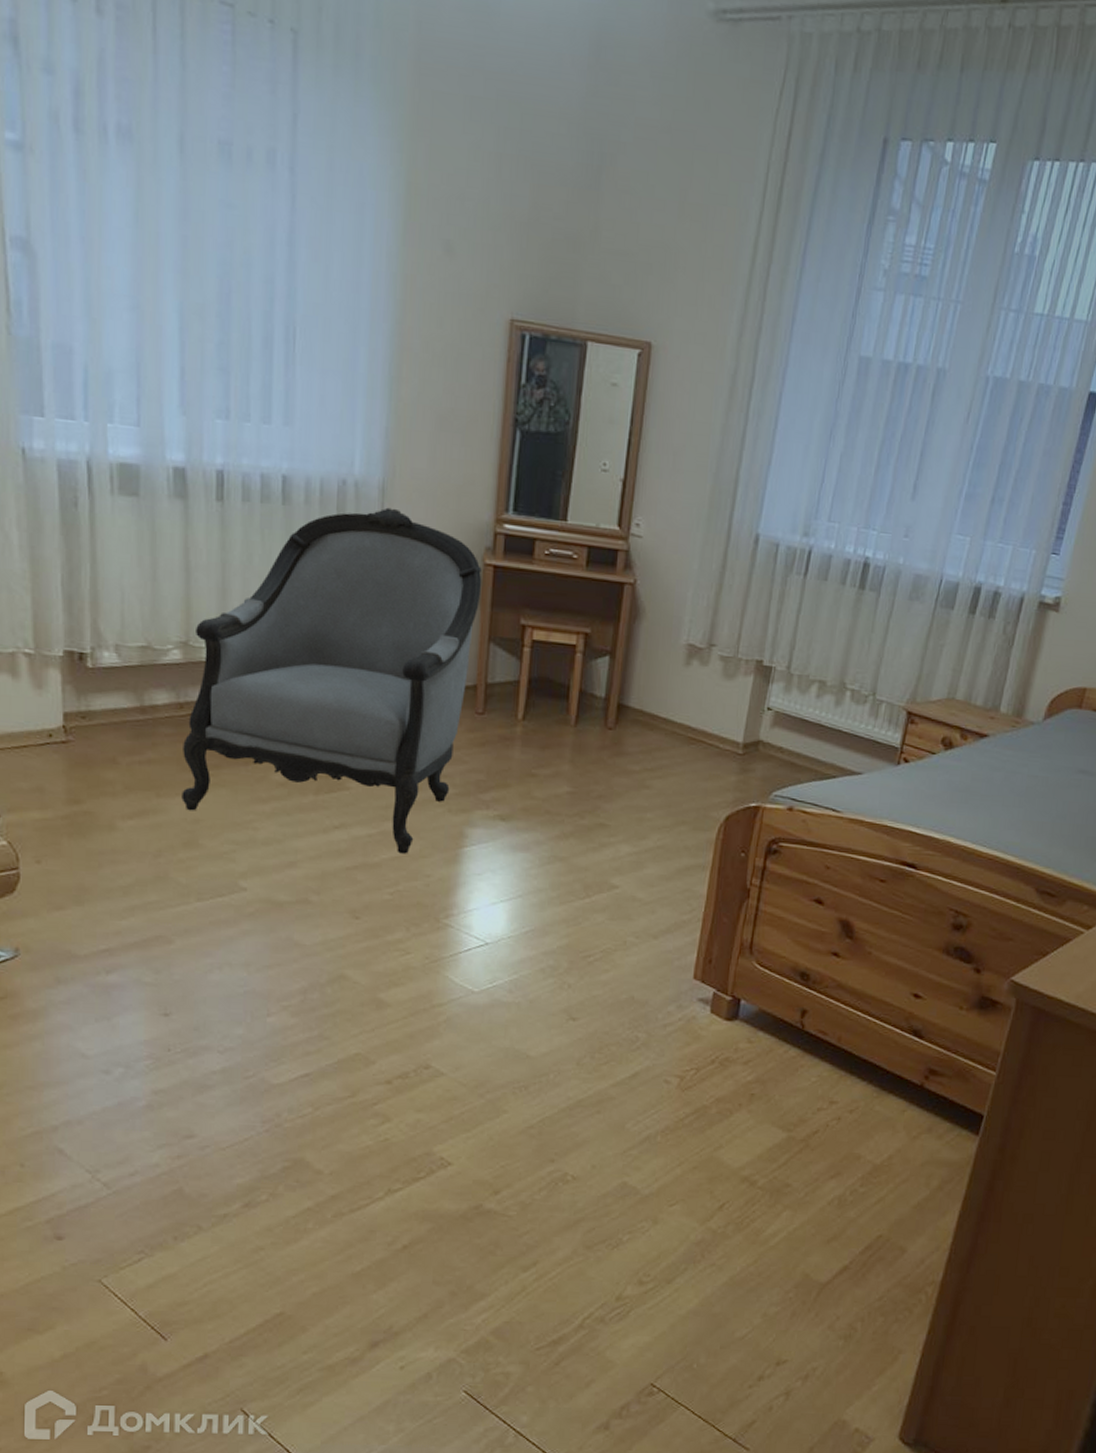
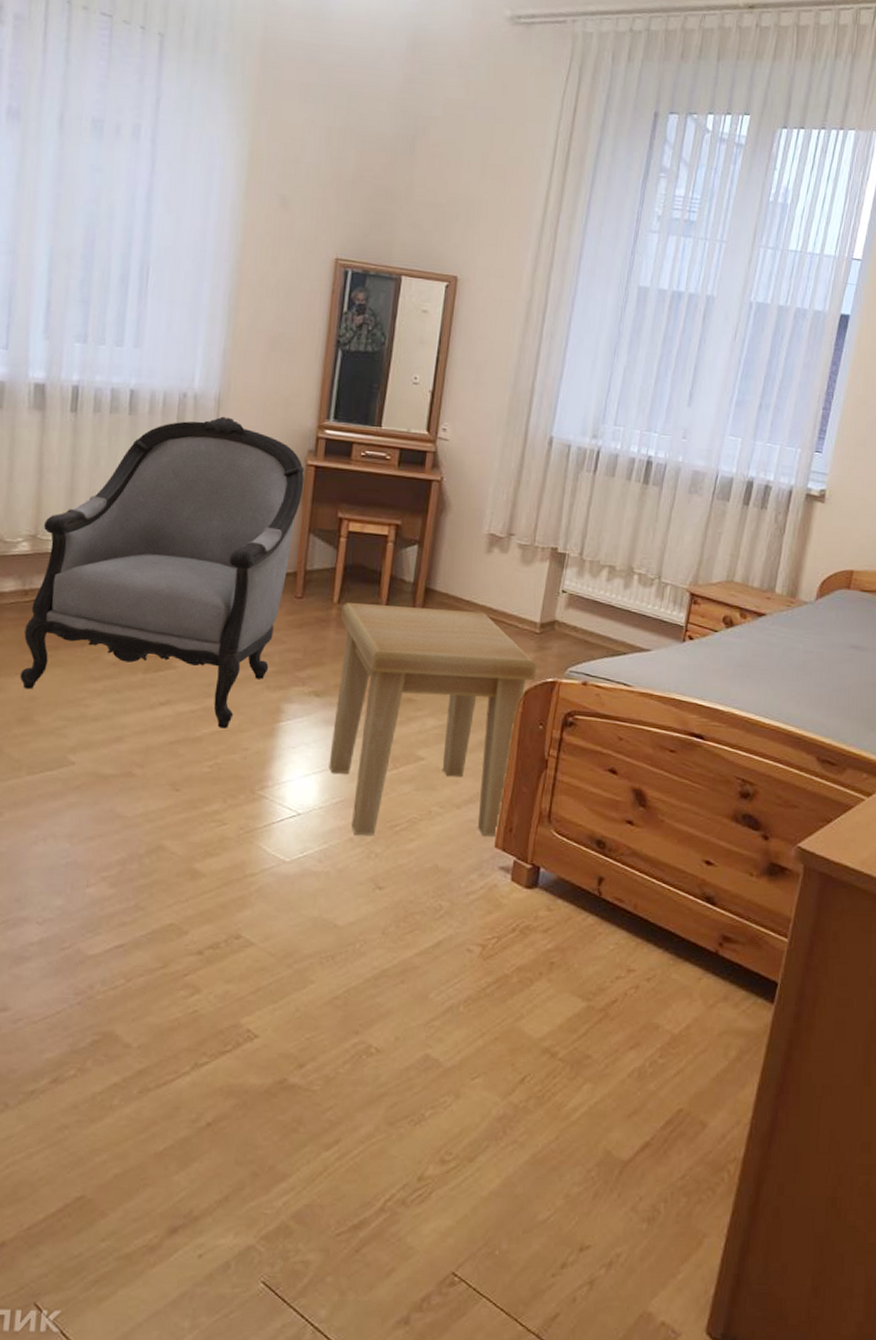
side table: none [517,719,739,968] -> present [329,603,537,836]

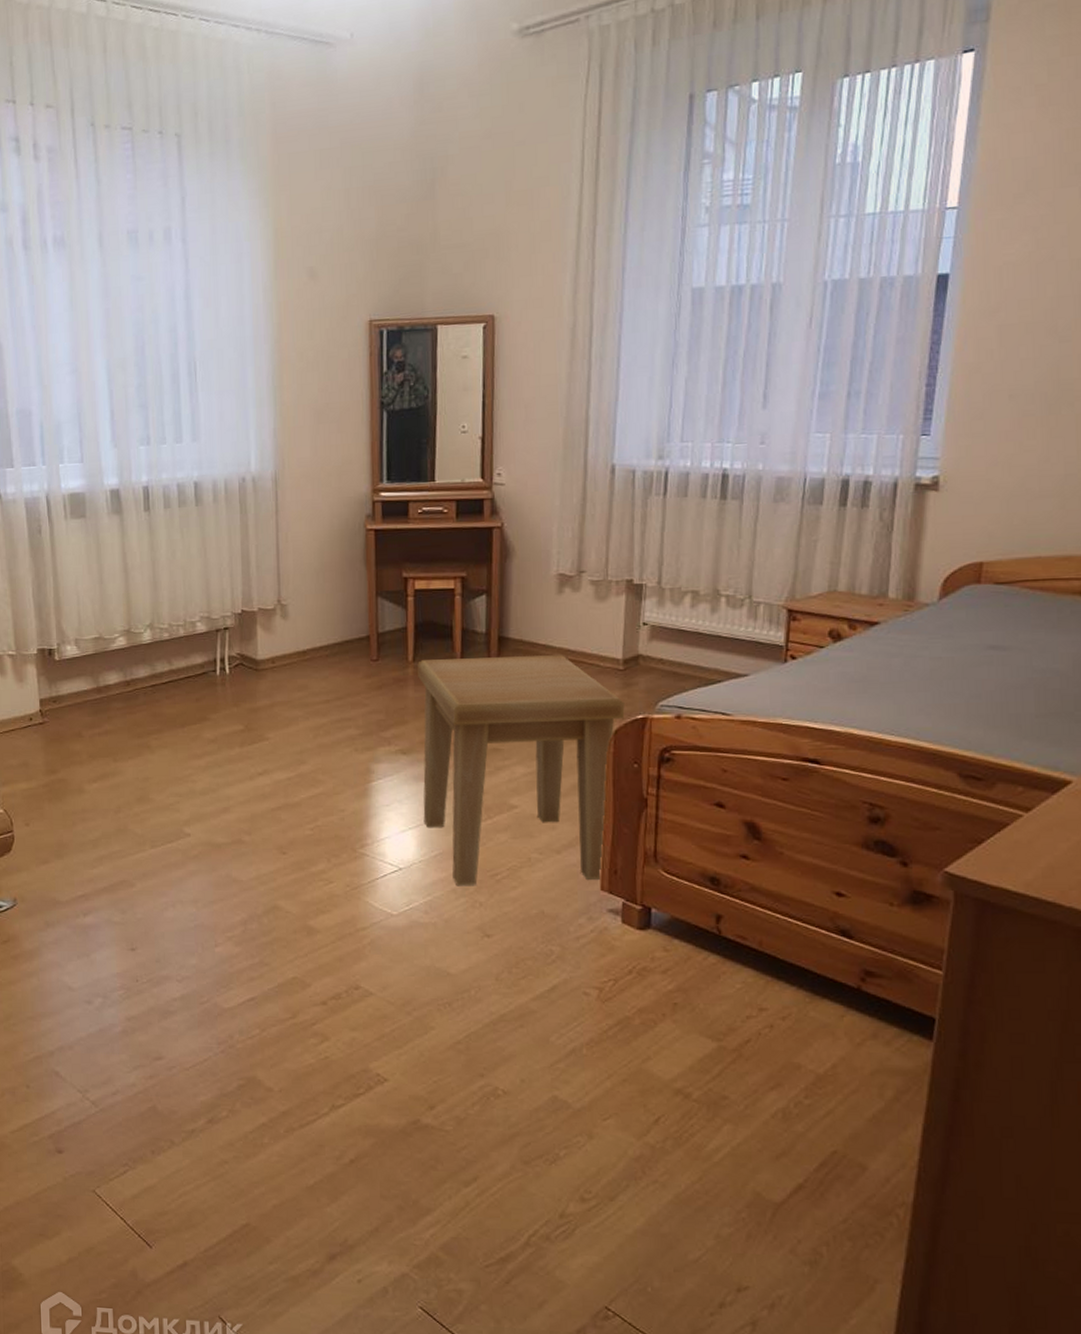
armchair: present [20,416,305,729] -> none [132,494,366,793]

